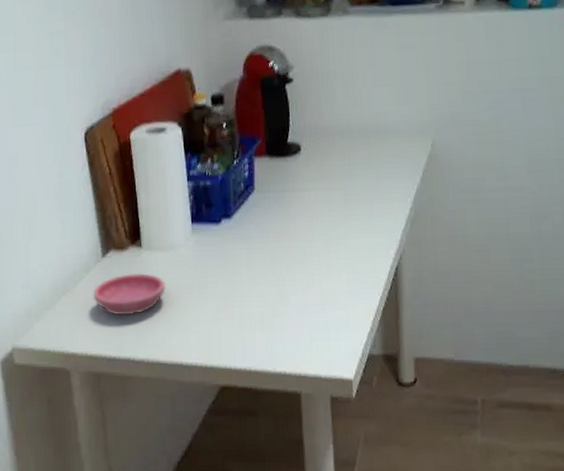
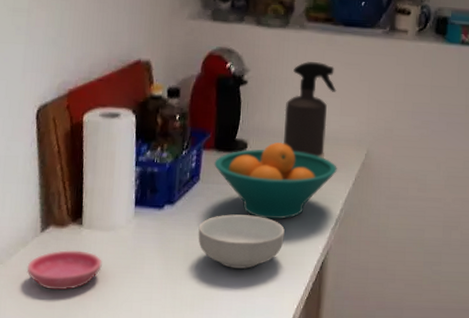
cereal bowl: none [259,221,352,281] -> present [198,214,285,269]
fruit bowl: none [268,141,401,225] -> present [214,142,337,220]
spray bottle: none [336,49,391,154] -> present [284,62,337,158]

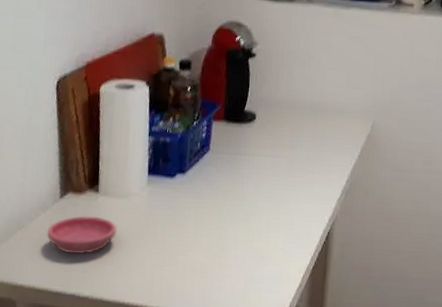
cereal bowl: present [198,214,285,269] -> none [208,184,292,237]
fruit bowl: present [214,142,337,220] -> none [224,114,343,190]
spray bottle: present [284,62,337,158] -> none [291,35,343,130]

